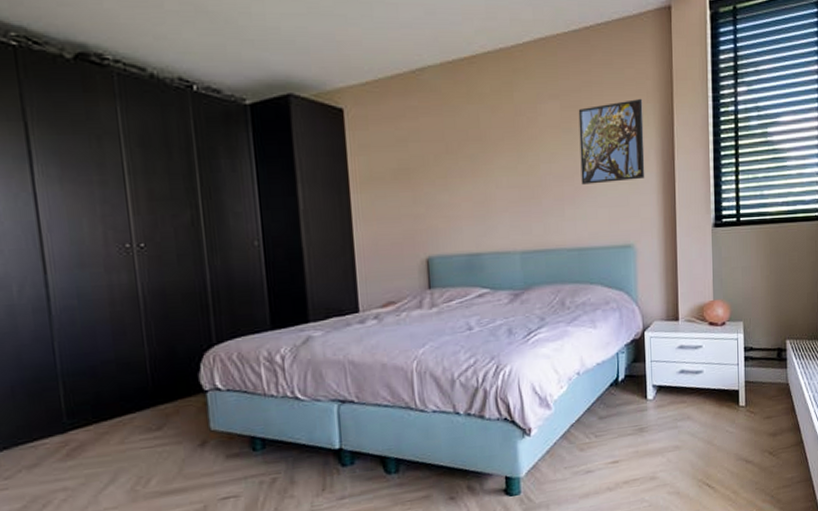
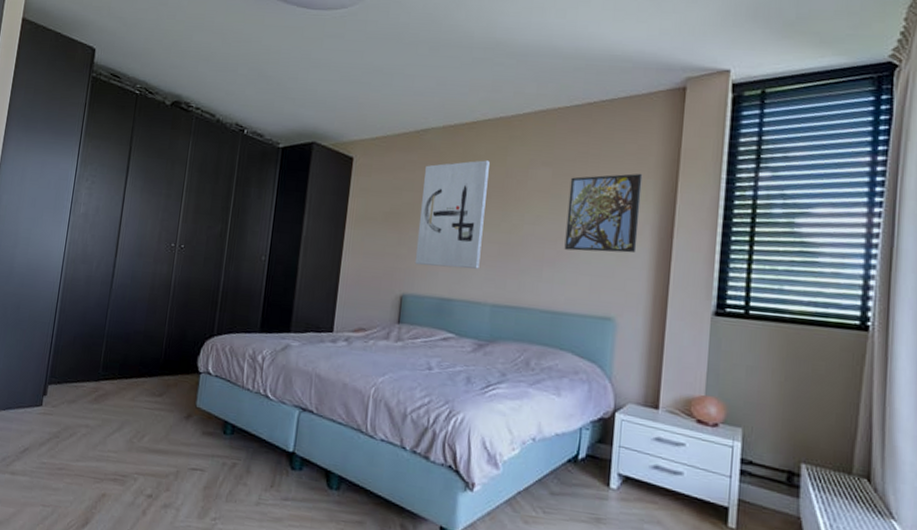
wall art: none [429,98,503,223] -> present [414,160,490,269]

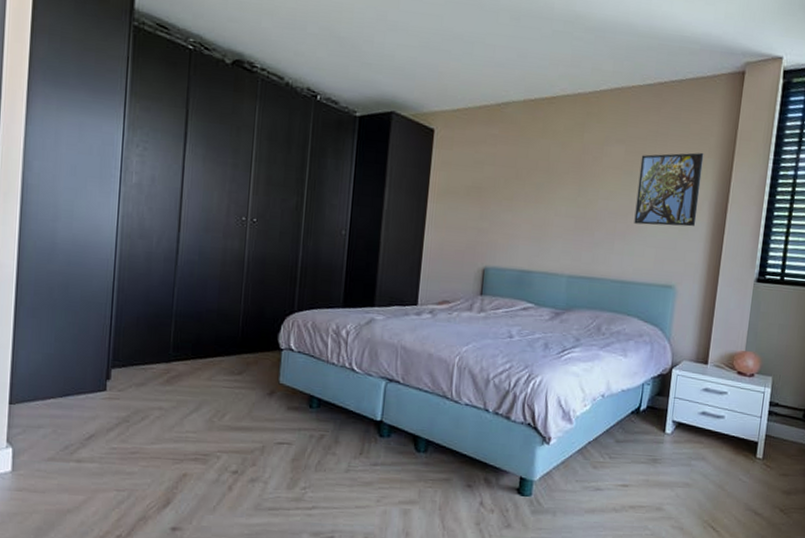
wall art: present [414,160,490,269] -> none [496,136,568,242]

